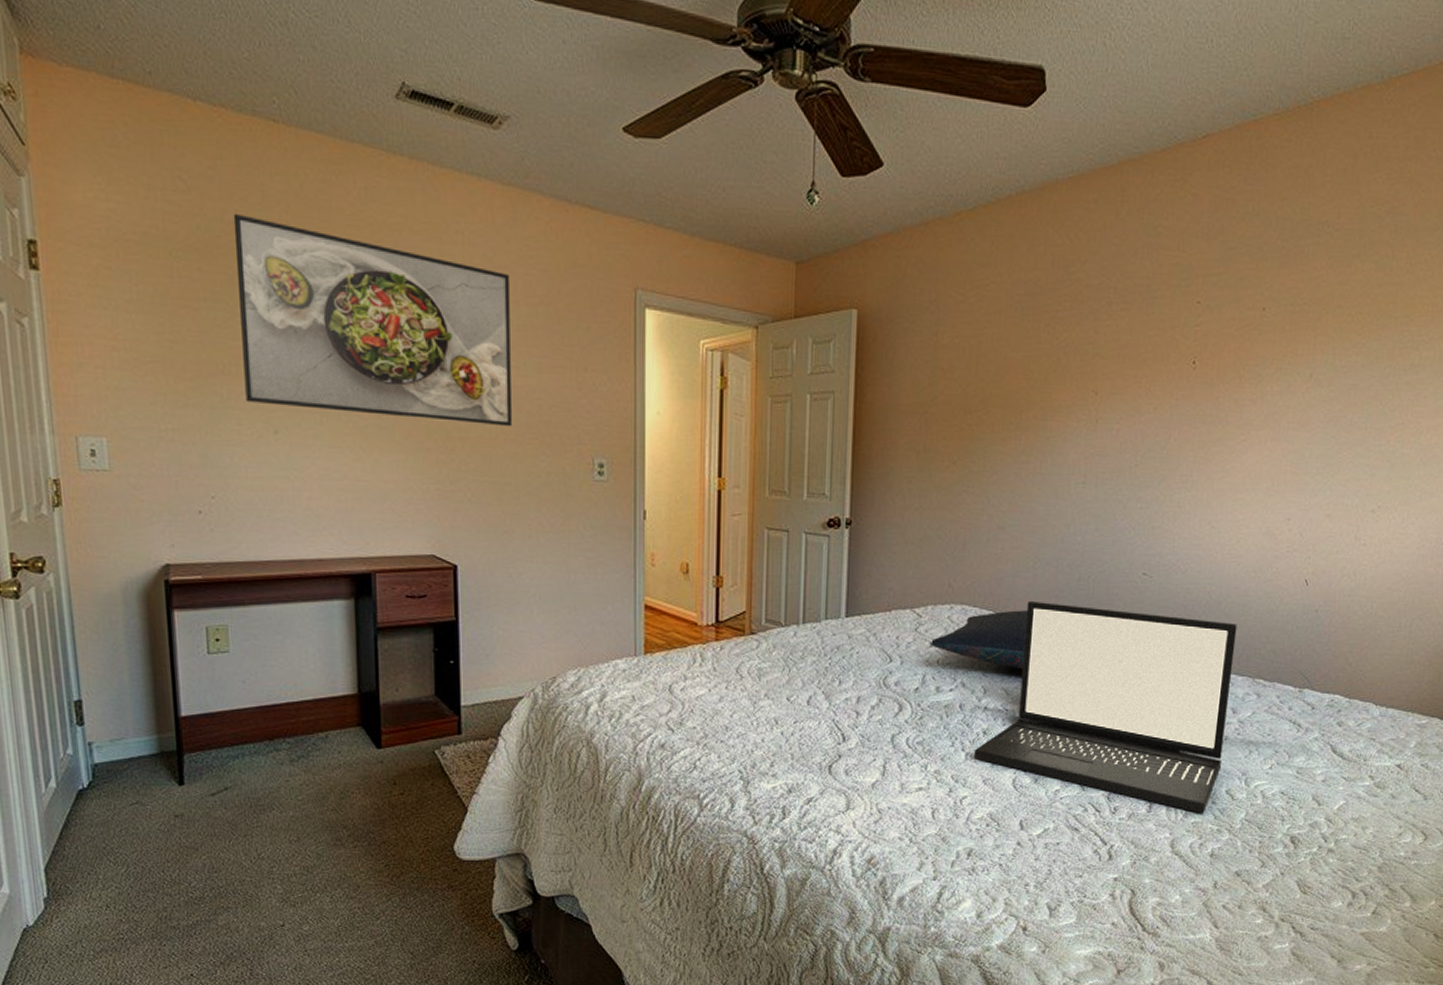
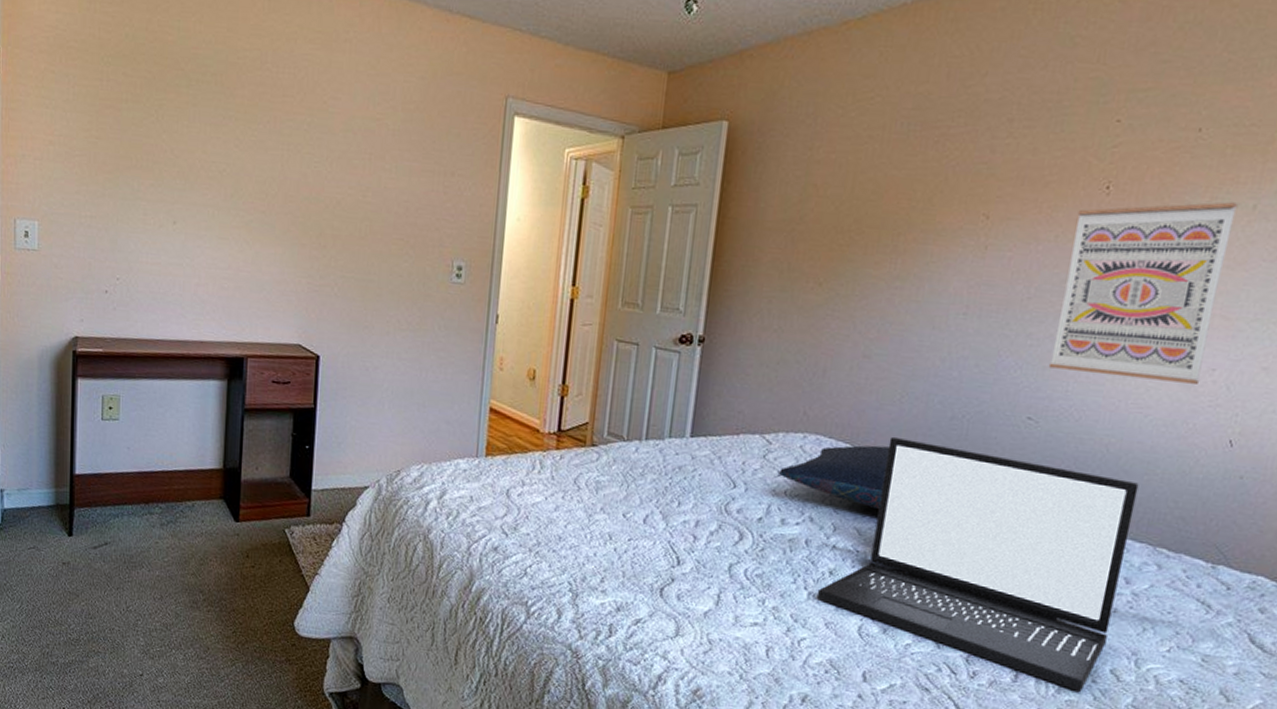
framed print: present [233,213,512,427] -> none [152,23,389,227]
wall art: none [1156,372,1298,533] -> present [1048,202,1239,384]

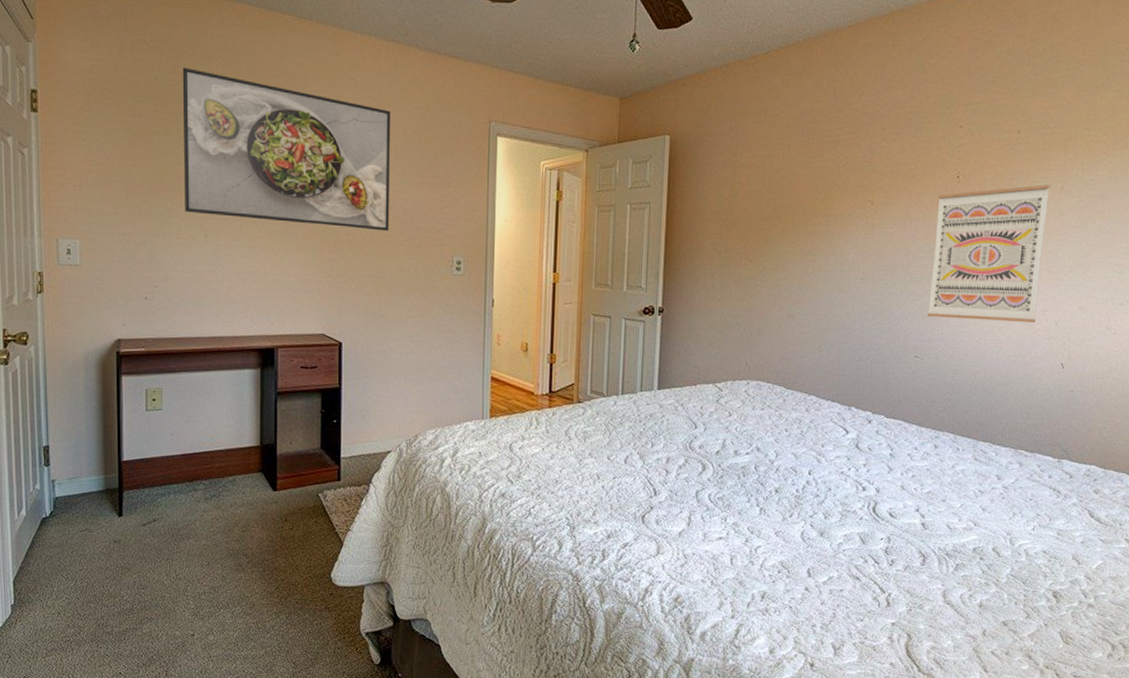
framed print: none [152,23,389,227] -> present [182,67,390,232]
pillow: present [779,445,890,510] -> none [730,386,814,437]
laptop: present [816,436,1139,693] -> none [766,378,1000,569]

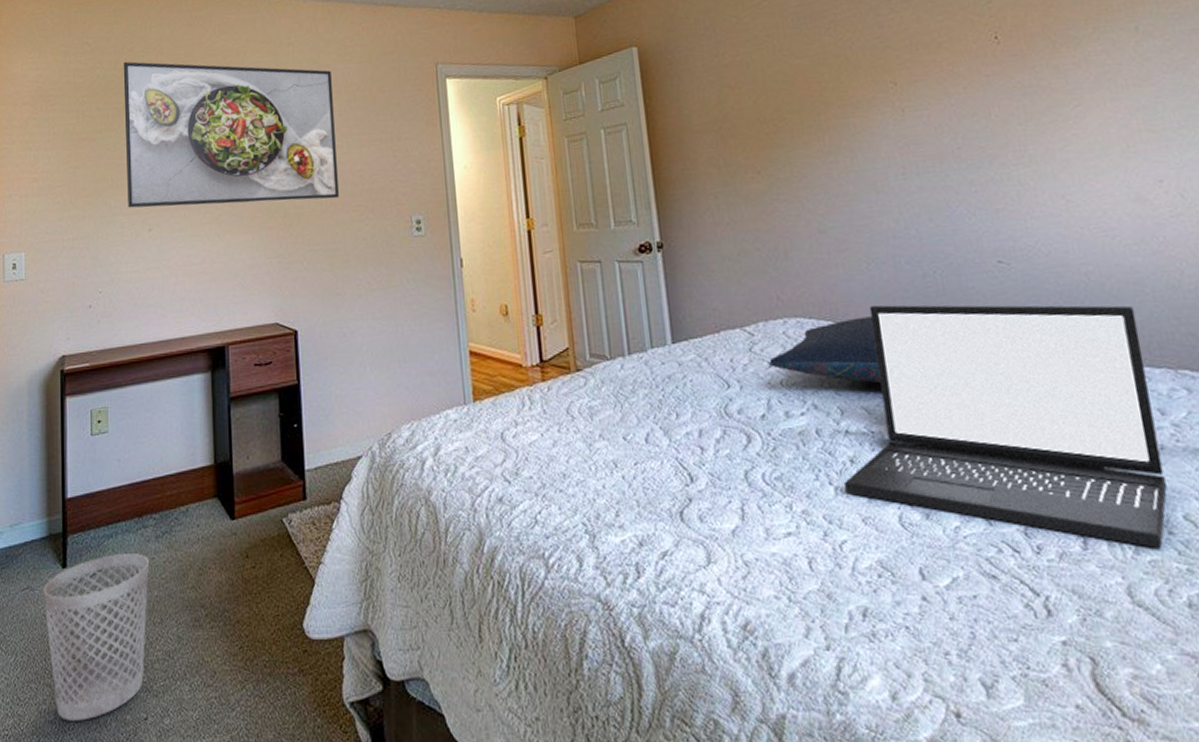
wastebasket: none [100,509,198,634] -> present [42,553,149,721]
pillow: none [730,386,814,437] -> present [769,316,882,384]
laptop: none [766,378,1000,569] -> present [843,305,1167,550]
wall art: present [927,184,1051,322] -> none [976,28,1153,209]

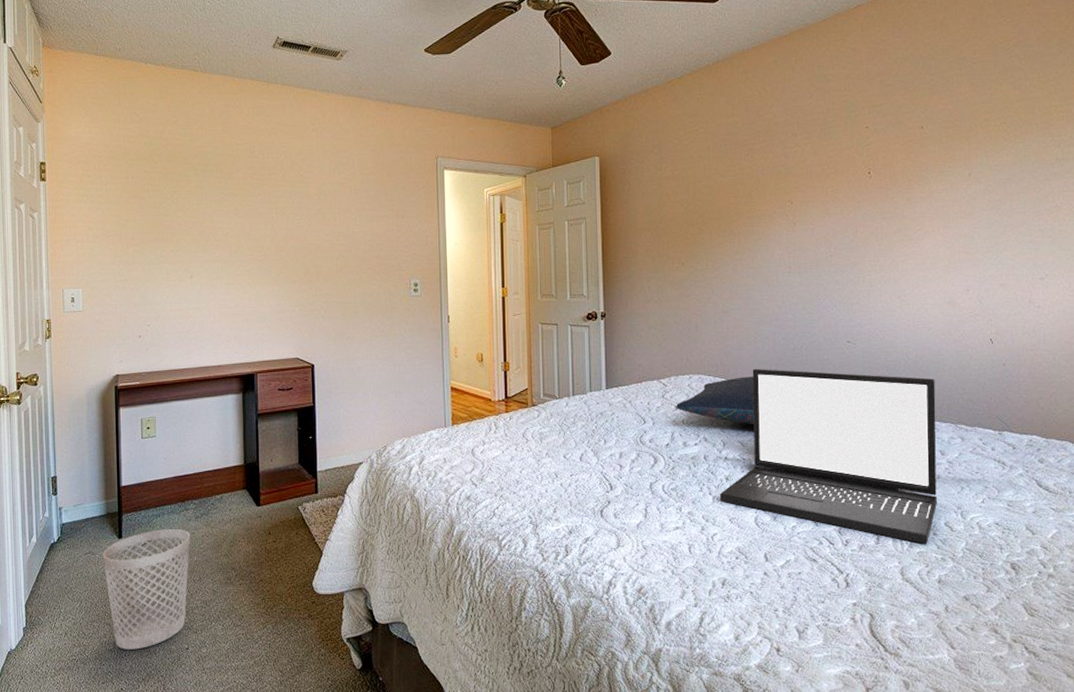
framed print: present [123,61,339,208] -> none [168,132,352,262]

